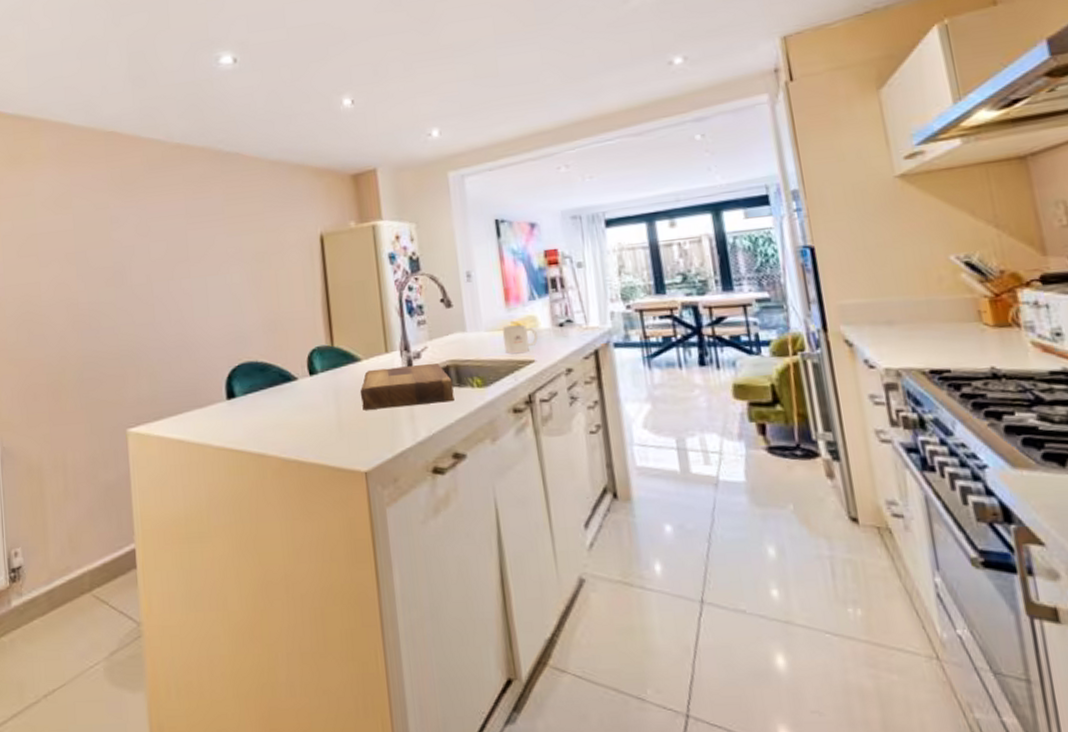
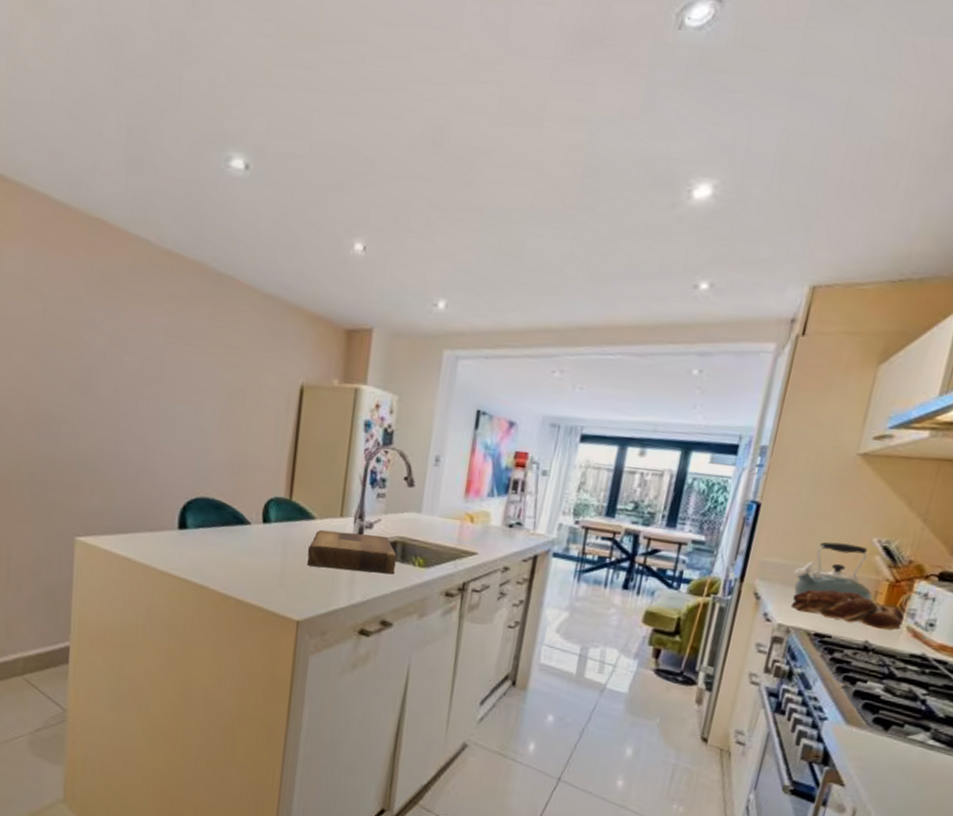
mug: present [502,324,538,355] -> none [453,516,487,545]
kettle: none [877,267,979,334] -> present [792,541,873,601]
bread loaf: none [889,316,1025,352] -> present [791,589,905,631]

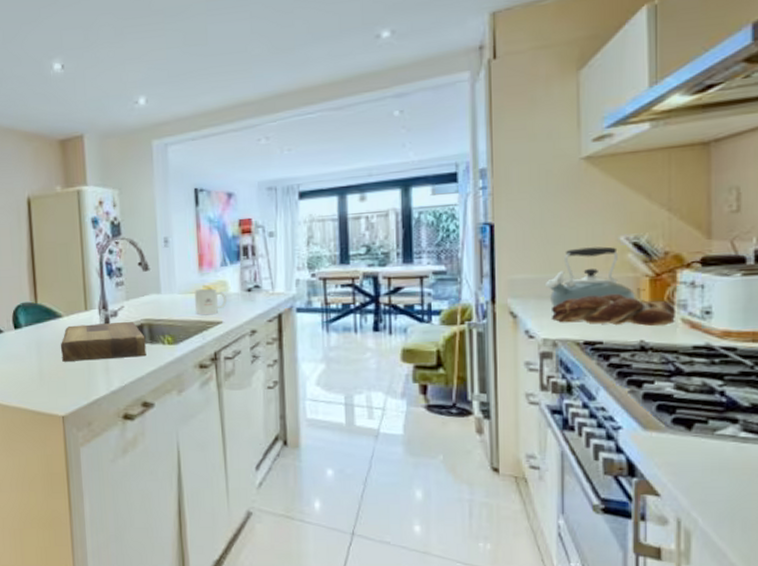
mug: none [453,516,487,545] -> present [194,288,227,316]

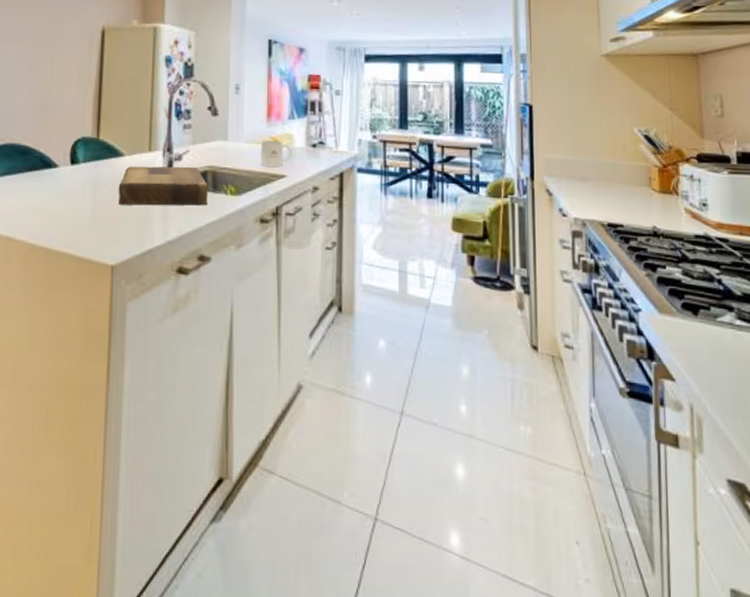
kettle: present [544,246,636,308] -> none [574,135,649,189]
bread loaf: present [552,293,677,327] -> none [581,179,681,214]

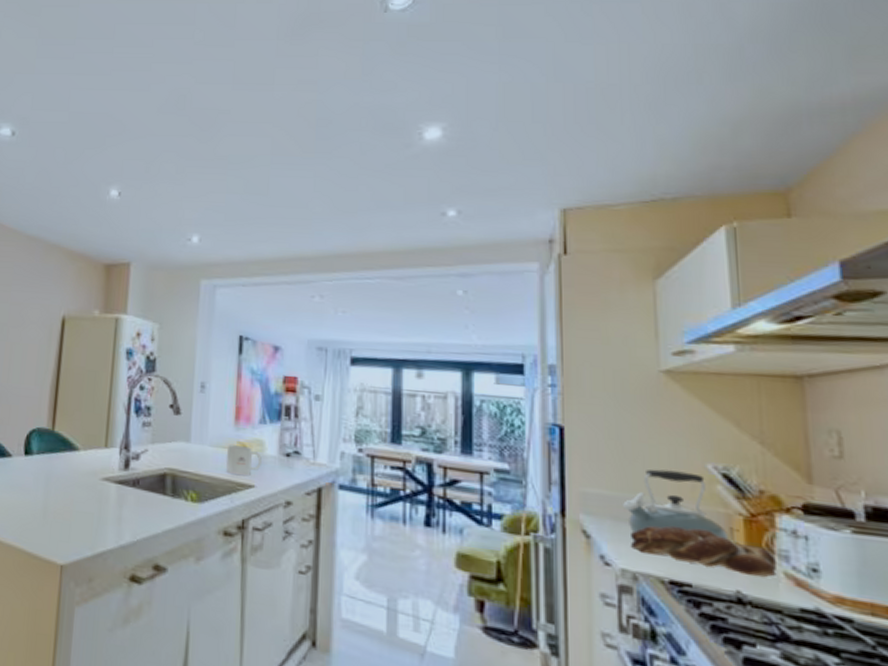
cutting board: present [118,166,208,206] -> none [71,461,167,511]
kettle: none [574,135,649,189] -> present [621,469,729,540]
bread loaf: none [581,179,681,214] -> present [631,526,778,578]

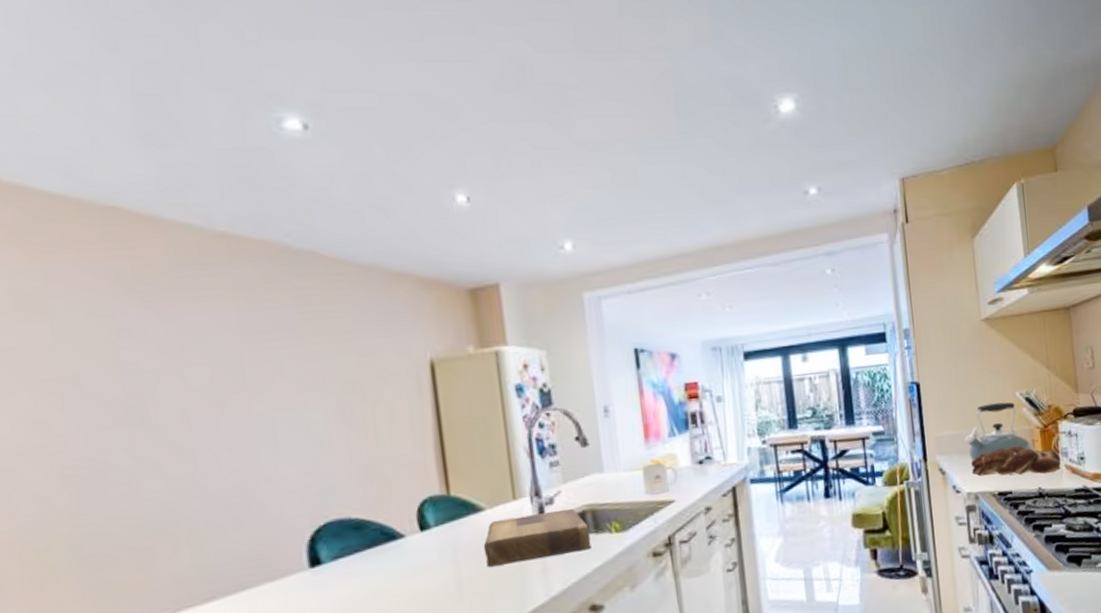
cutting board: none [71,461,167,511] -> present [483,509,591,567]

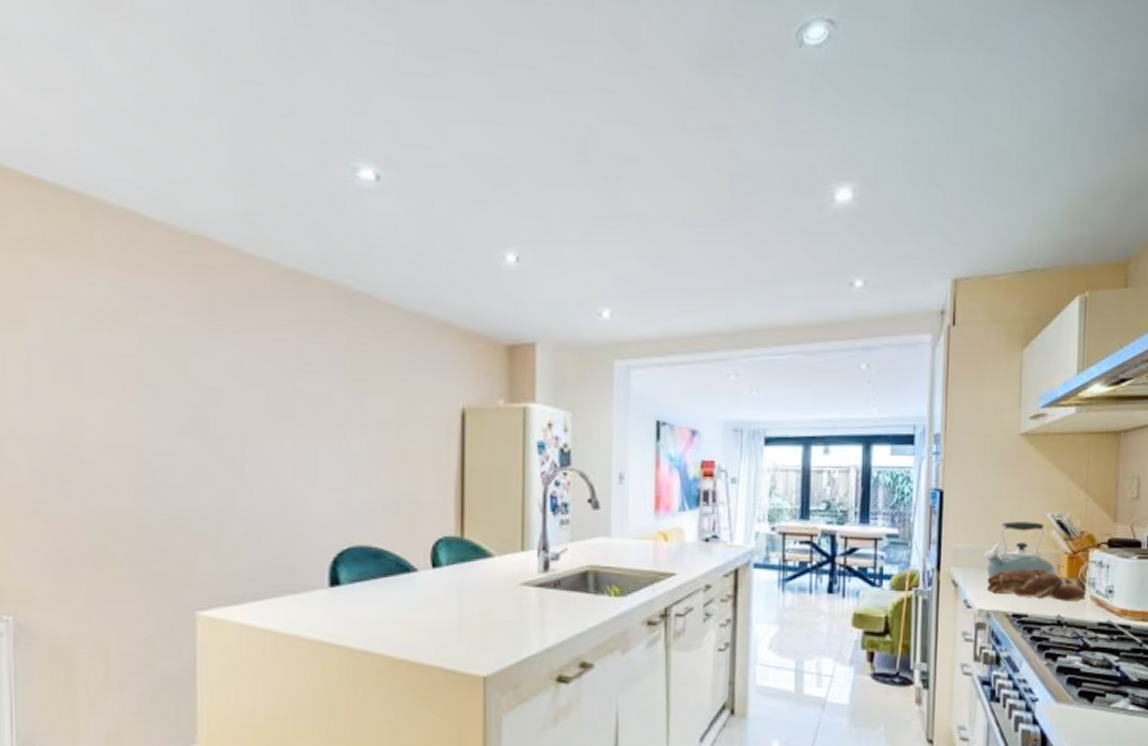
cutting board: present [483,509,591,567] -> none [487,566,590,611]
mug: present [642,463,678,496] -> none [647,535,682,565]

